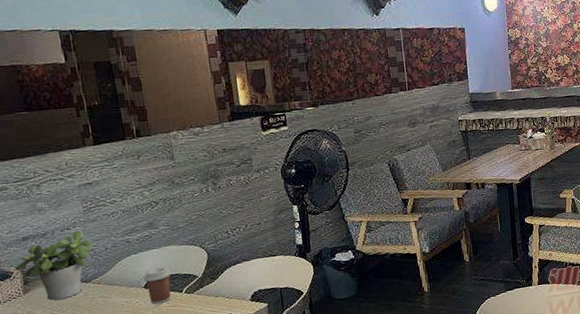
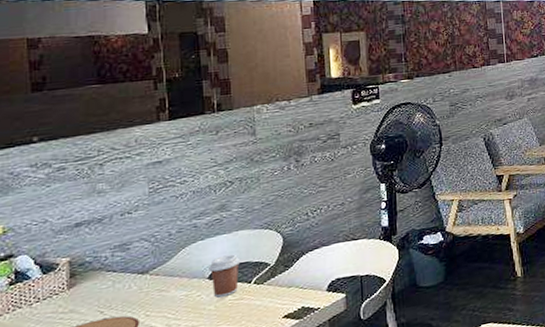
potted plant: present [14,230,93,300] -> none [60,214,154,296]

